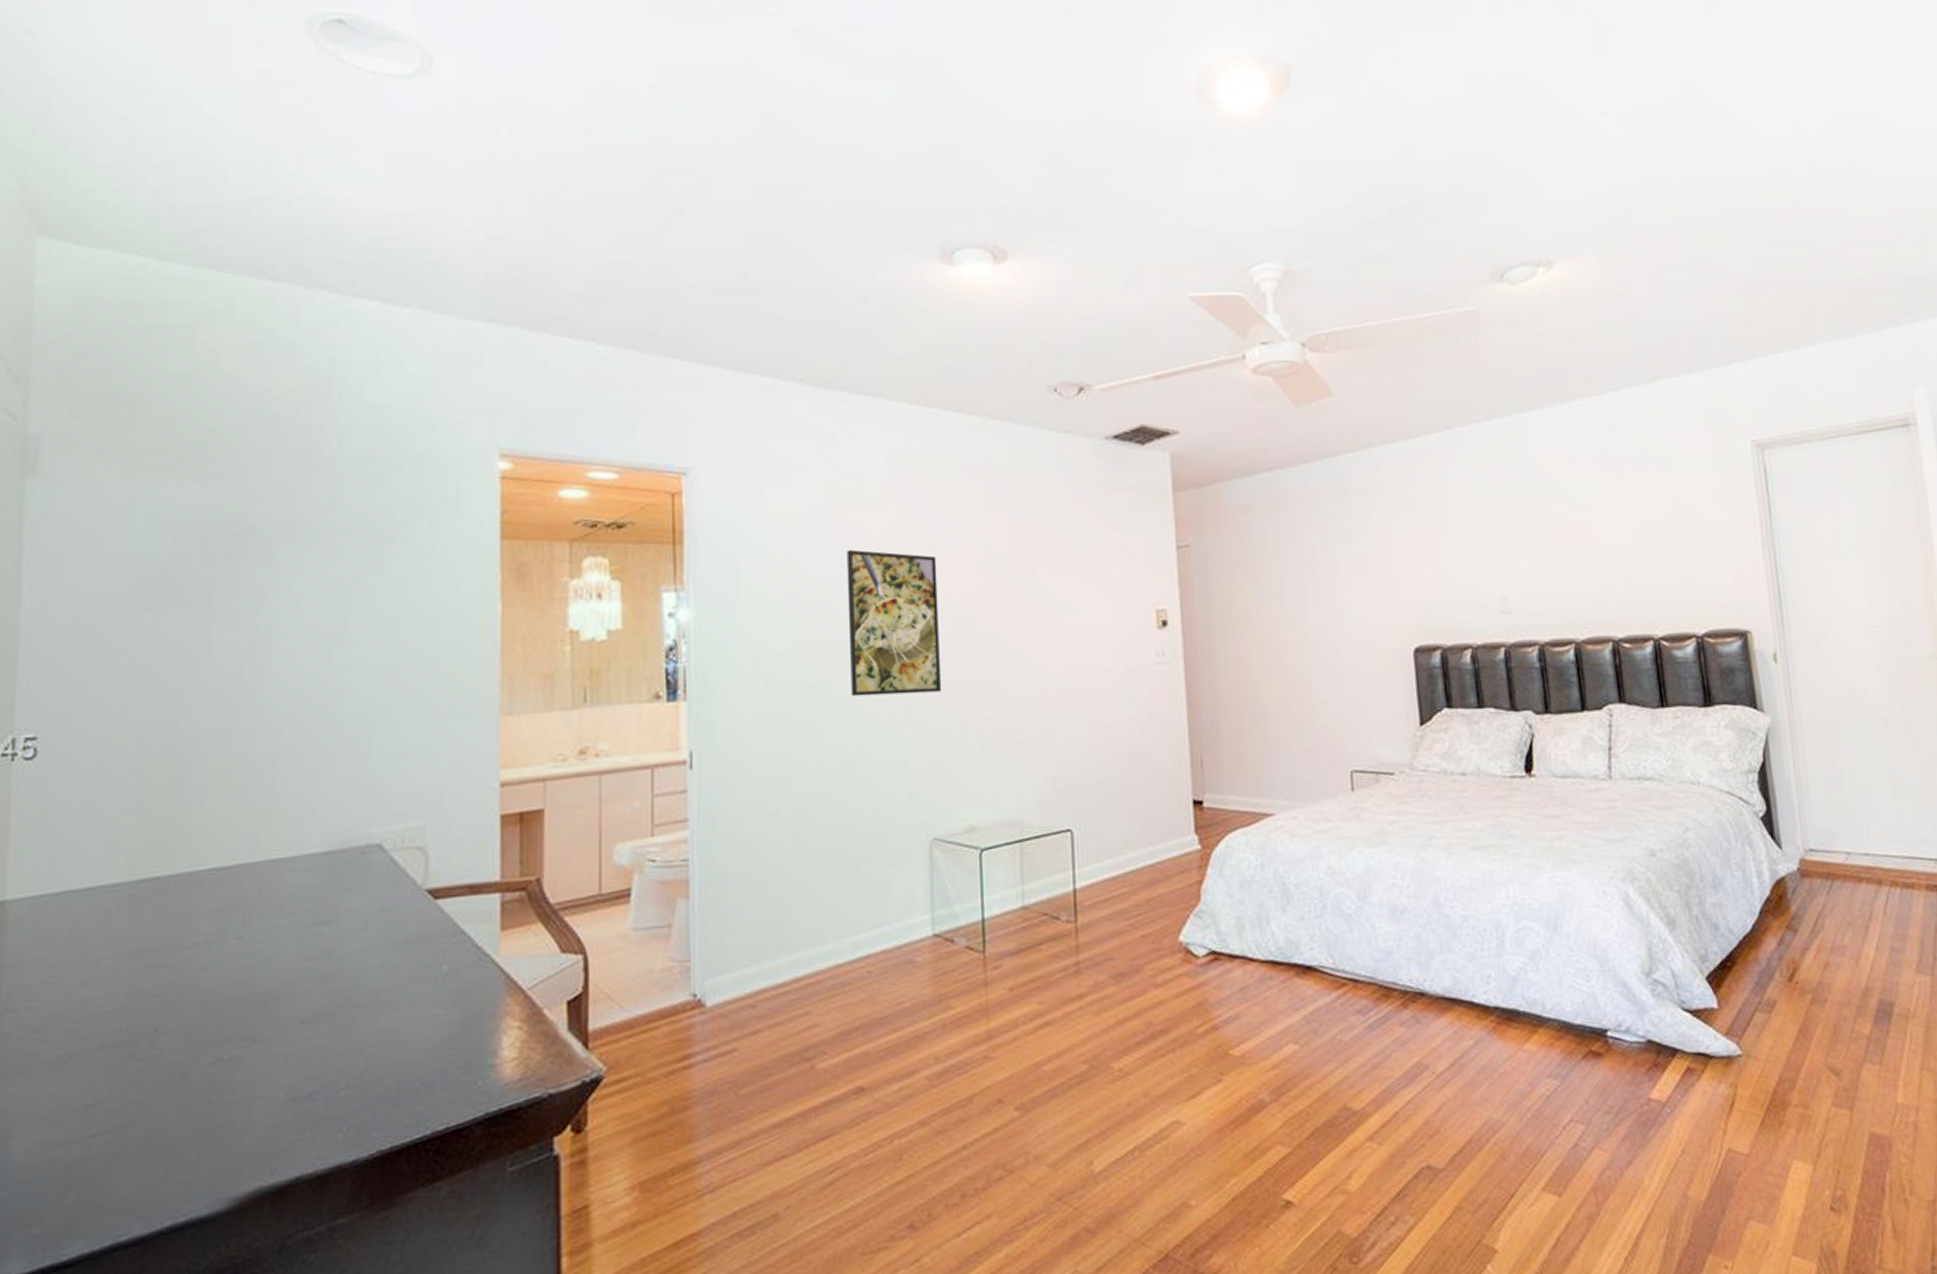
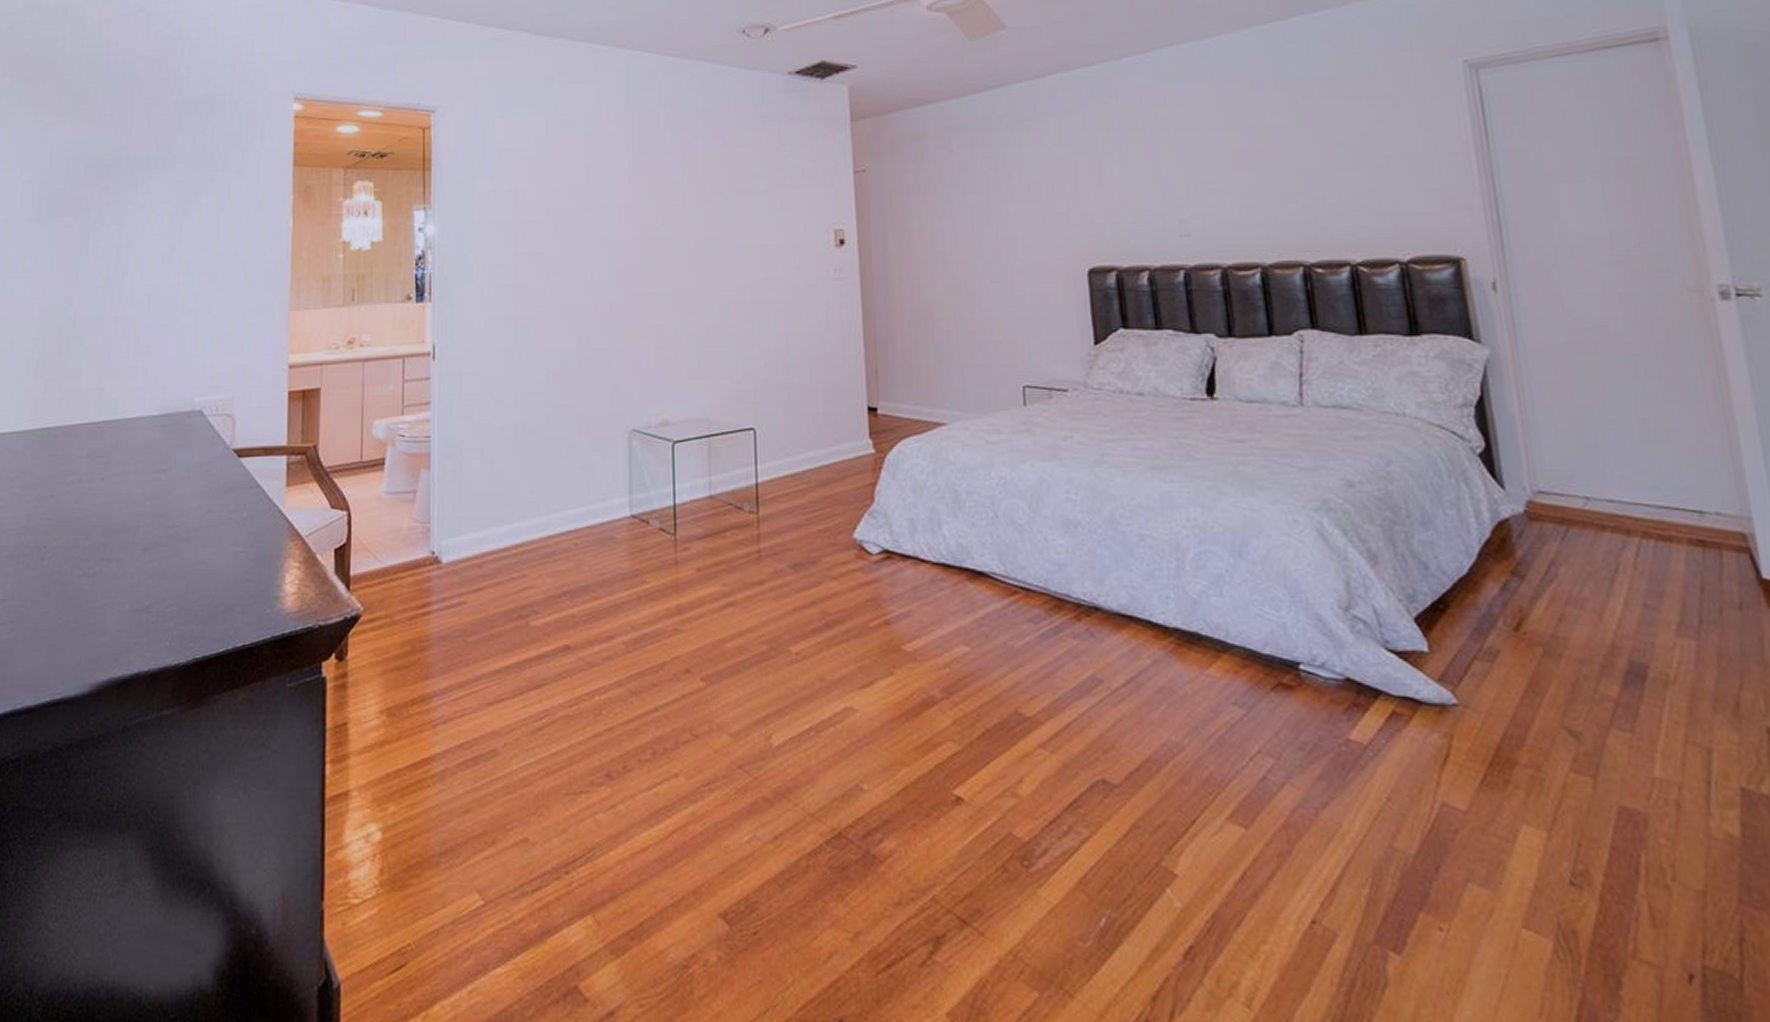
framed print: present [846,549,942,697] -> none [562,174,641,302]

